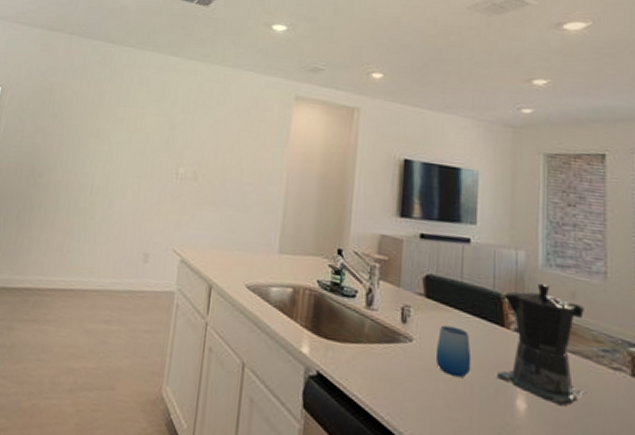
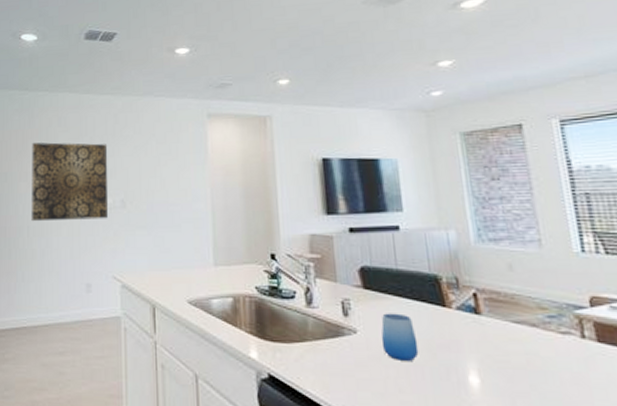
wall art: none [97,99,188,189] -> present [31,142,108,222]
coffee maker: present [497,283,586,406] -> none [440,259,538,376]

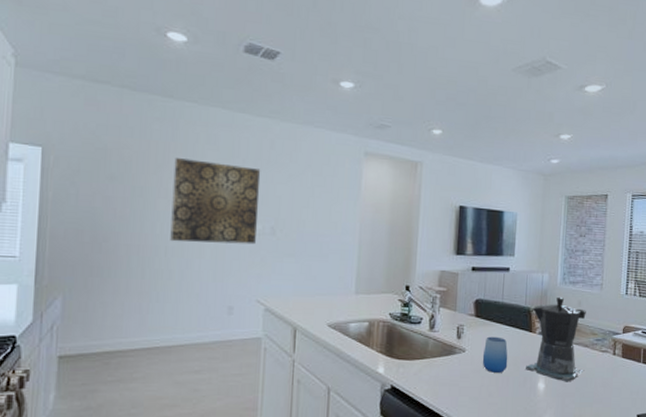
coffee maker: none [440,259,538,376] -> present [526,296,586,382]

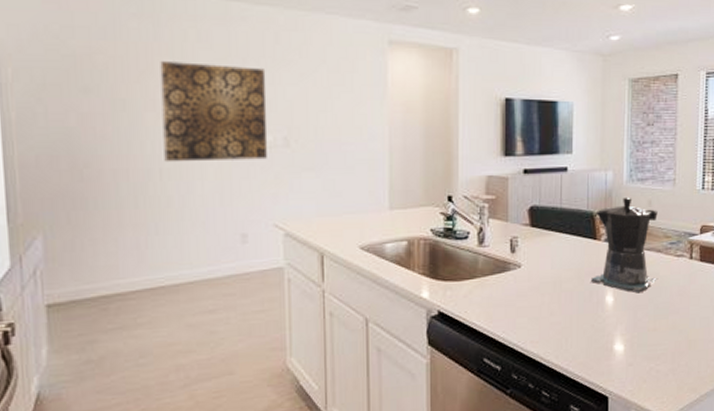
cup: present [482,336,508,373] -> none [541,247,571,289]

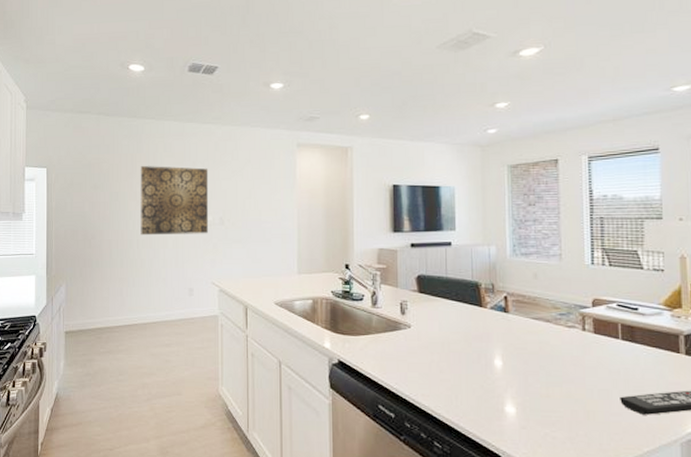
coffee maker: present [591,197,658,293] -> none [479,269,547,360]

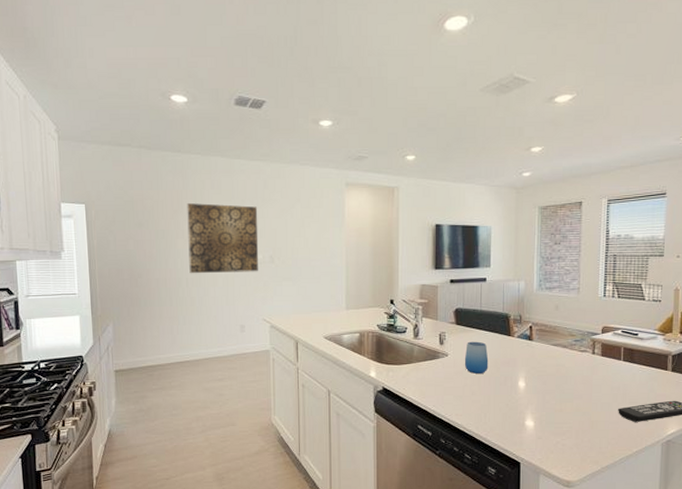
cup: none [429,312,458,349] -> present [464,341,489,374]

